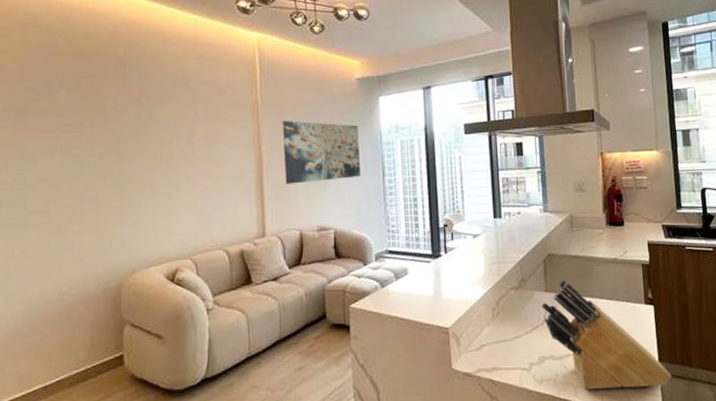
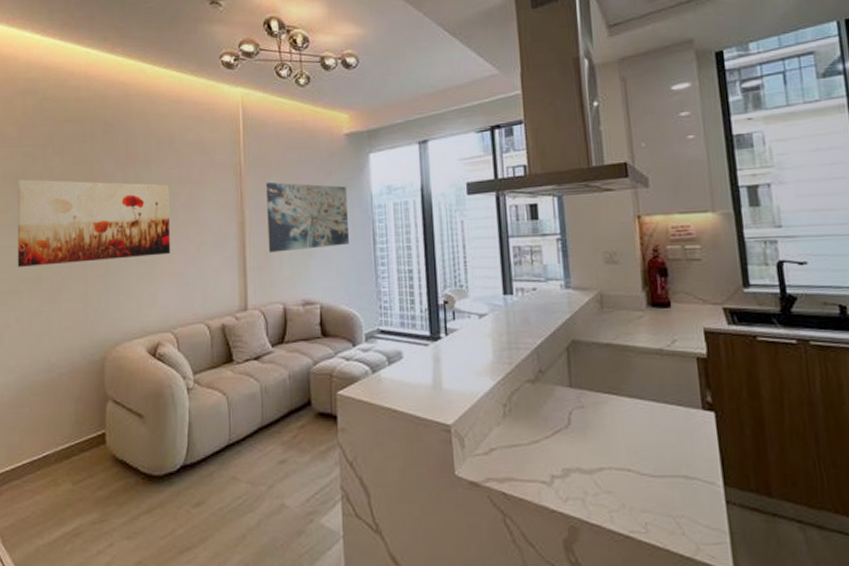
wall art: none [19,113,189,200] -> present [17,179,171,267]
knife block: present [542,280,672,390] -> none [565,374,743,520]

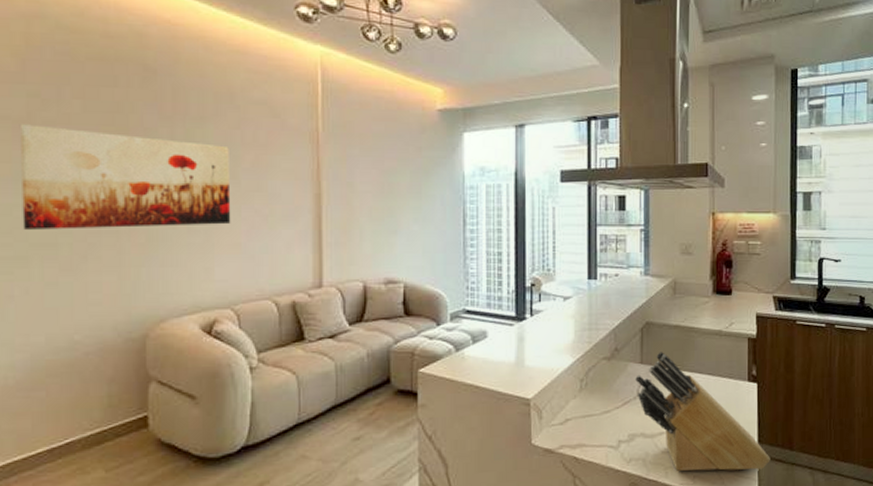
wall art: present [265,182,350,253] -> none [346,154,439,228]
knife block: none [565,374,743,520] -> present [635,352,770,471]

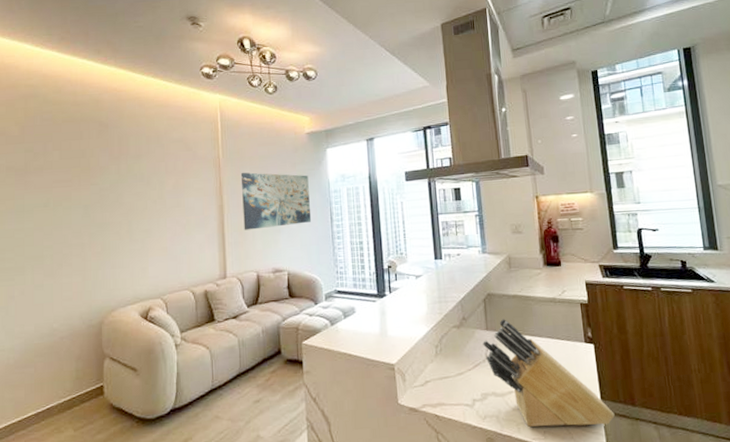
wall art: present [19,124,231,229] -> none [20,171,160,247]
wall art: none [346,154,439,228] -> present [240,172,312,230]

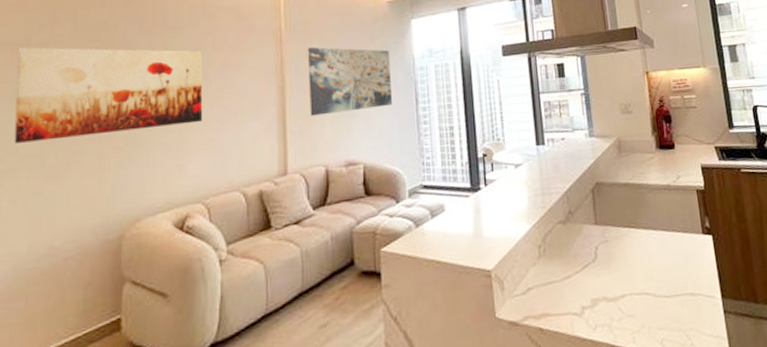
wall art: none [20,171,160,247] -> present [14,47,203,143]
knife block: present [483,319,615,427] -> none [592,211,737,335]

